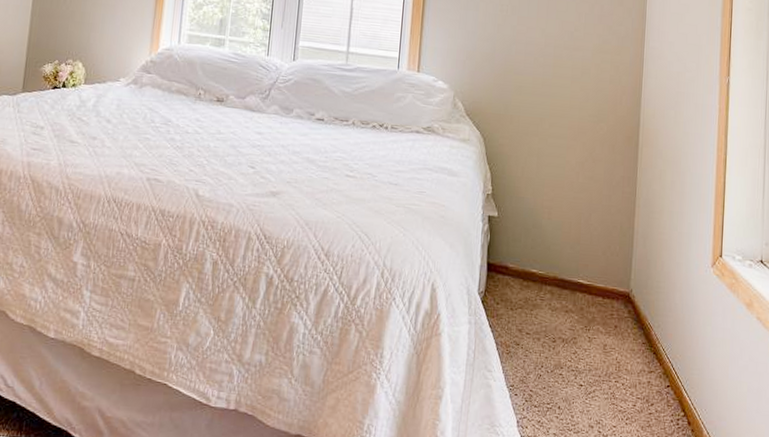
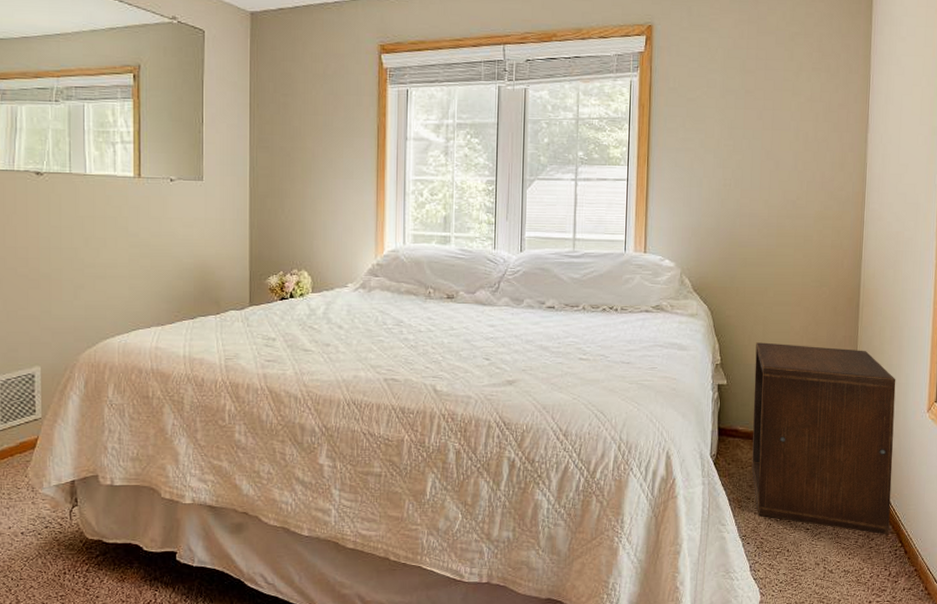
nightstand: none [521,175,678,401] -> present [751,342,896,535]

